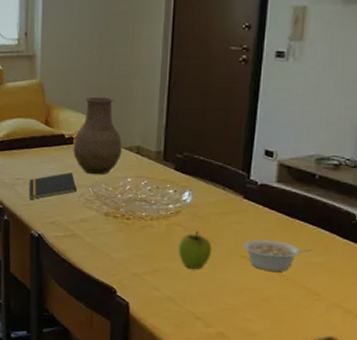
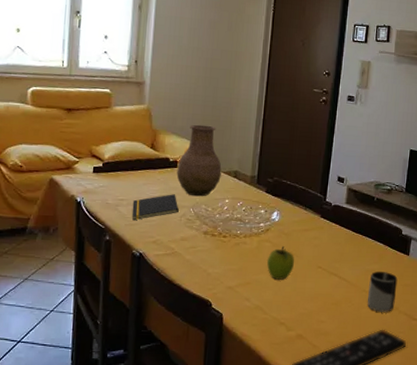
legume: present [243,239,313,272] -> none [319,252,371,279]
cup: none [309,265,351,315] -> present [368,271,398,312]

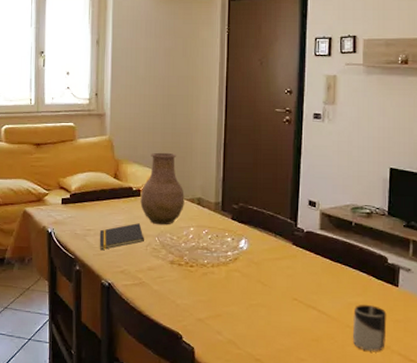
fruit: present [266,246,294,280] -> none [237,276,266,312]

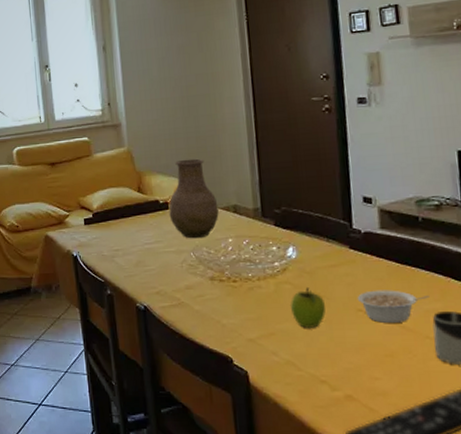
notepad: present [99,223,144,250] -> none [128,239,178,270]
fruit: none [237,276,266,312] -> present [289,288,326,328]
legume: none [294,282,353,312] -> present [357,290,429,323]

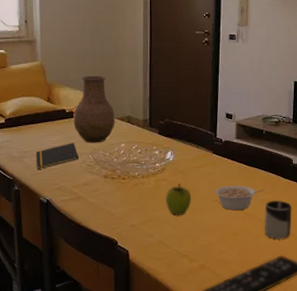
notepad: none [128,239,178,270] -> present [36,143,79,169]

